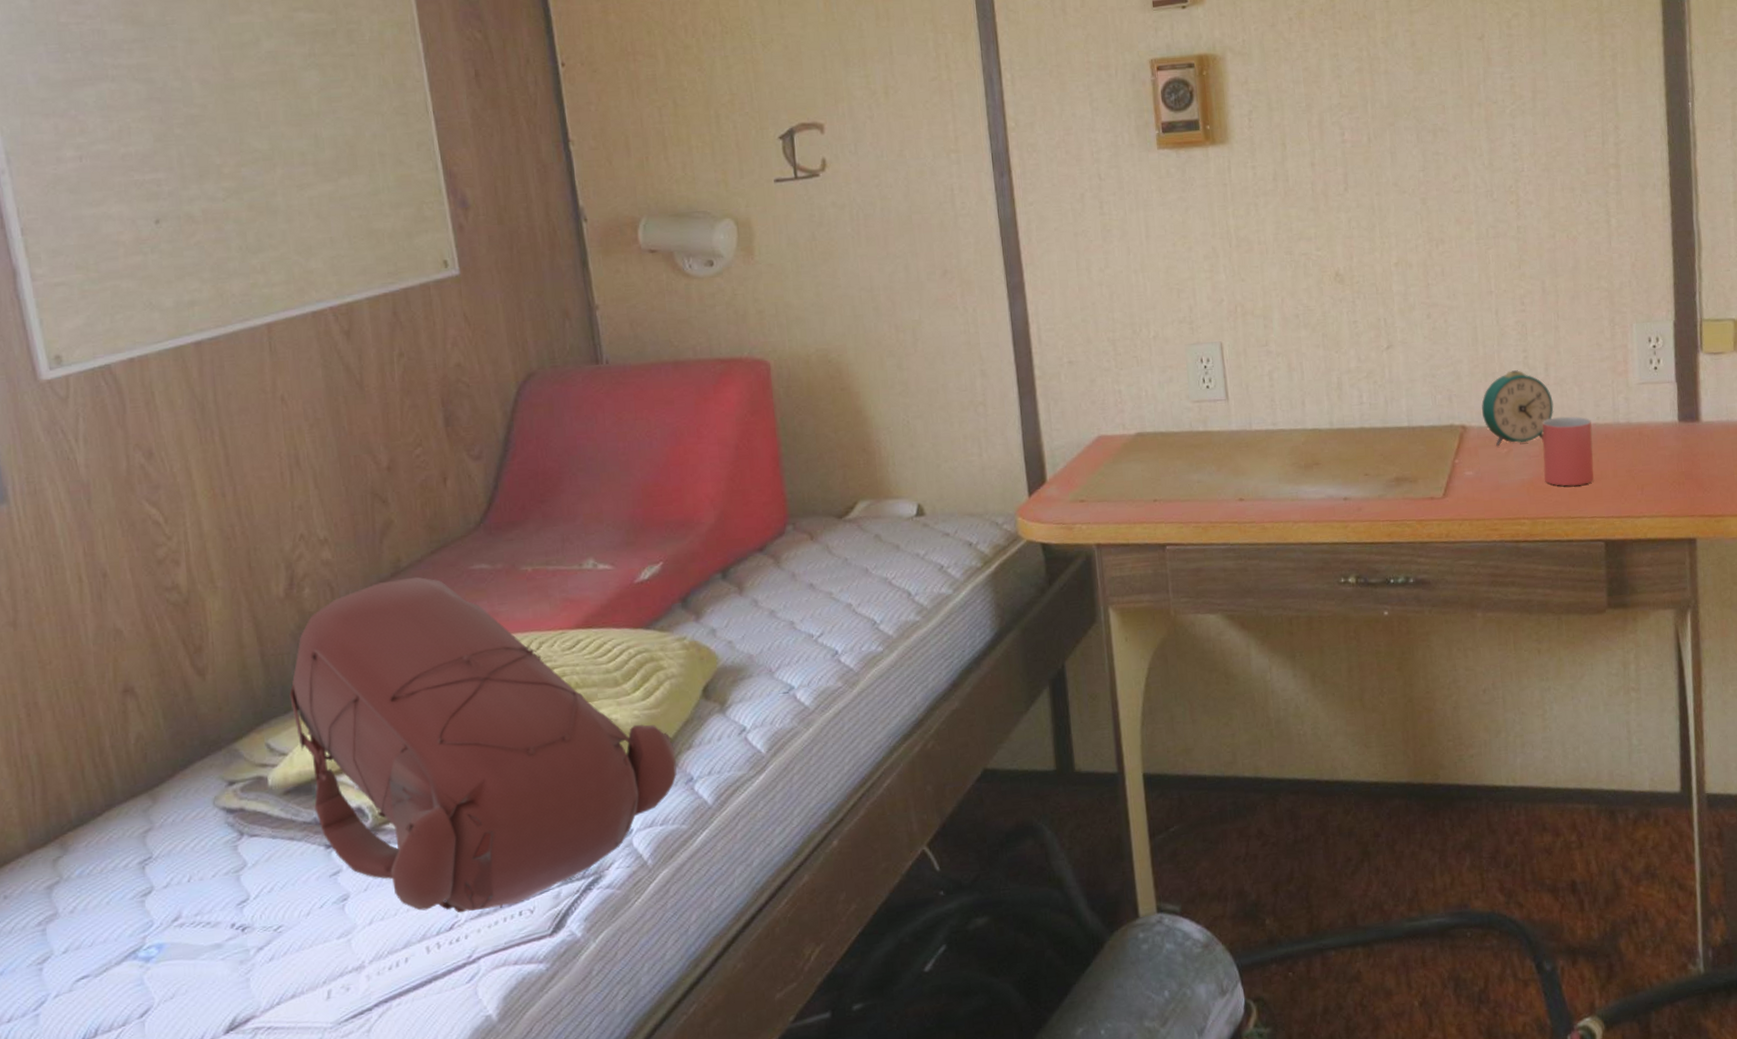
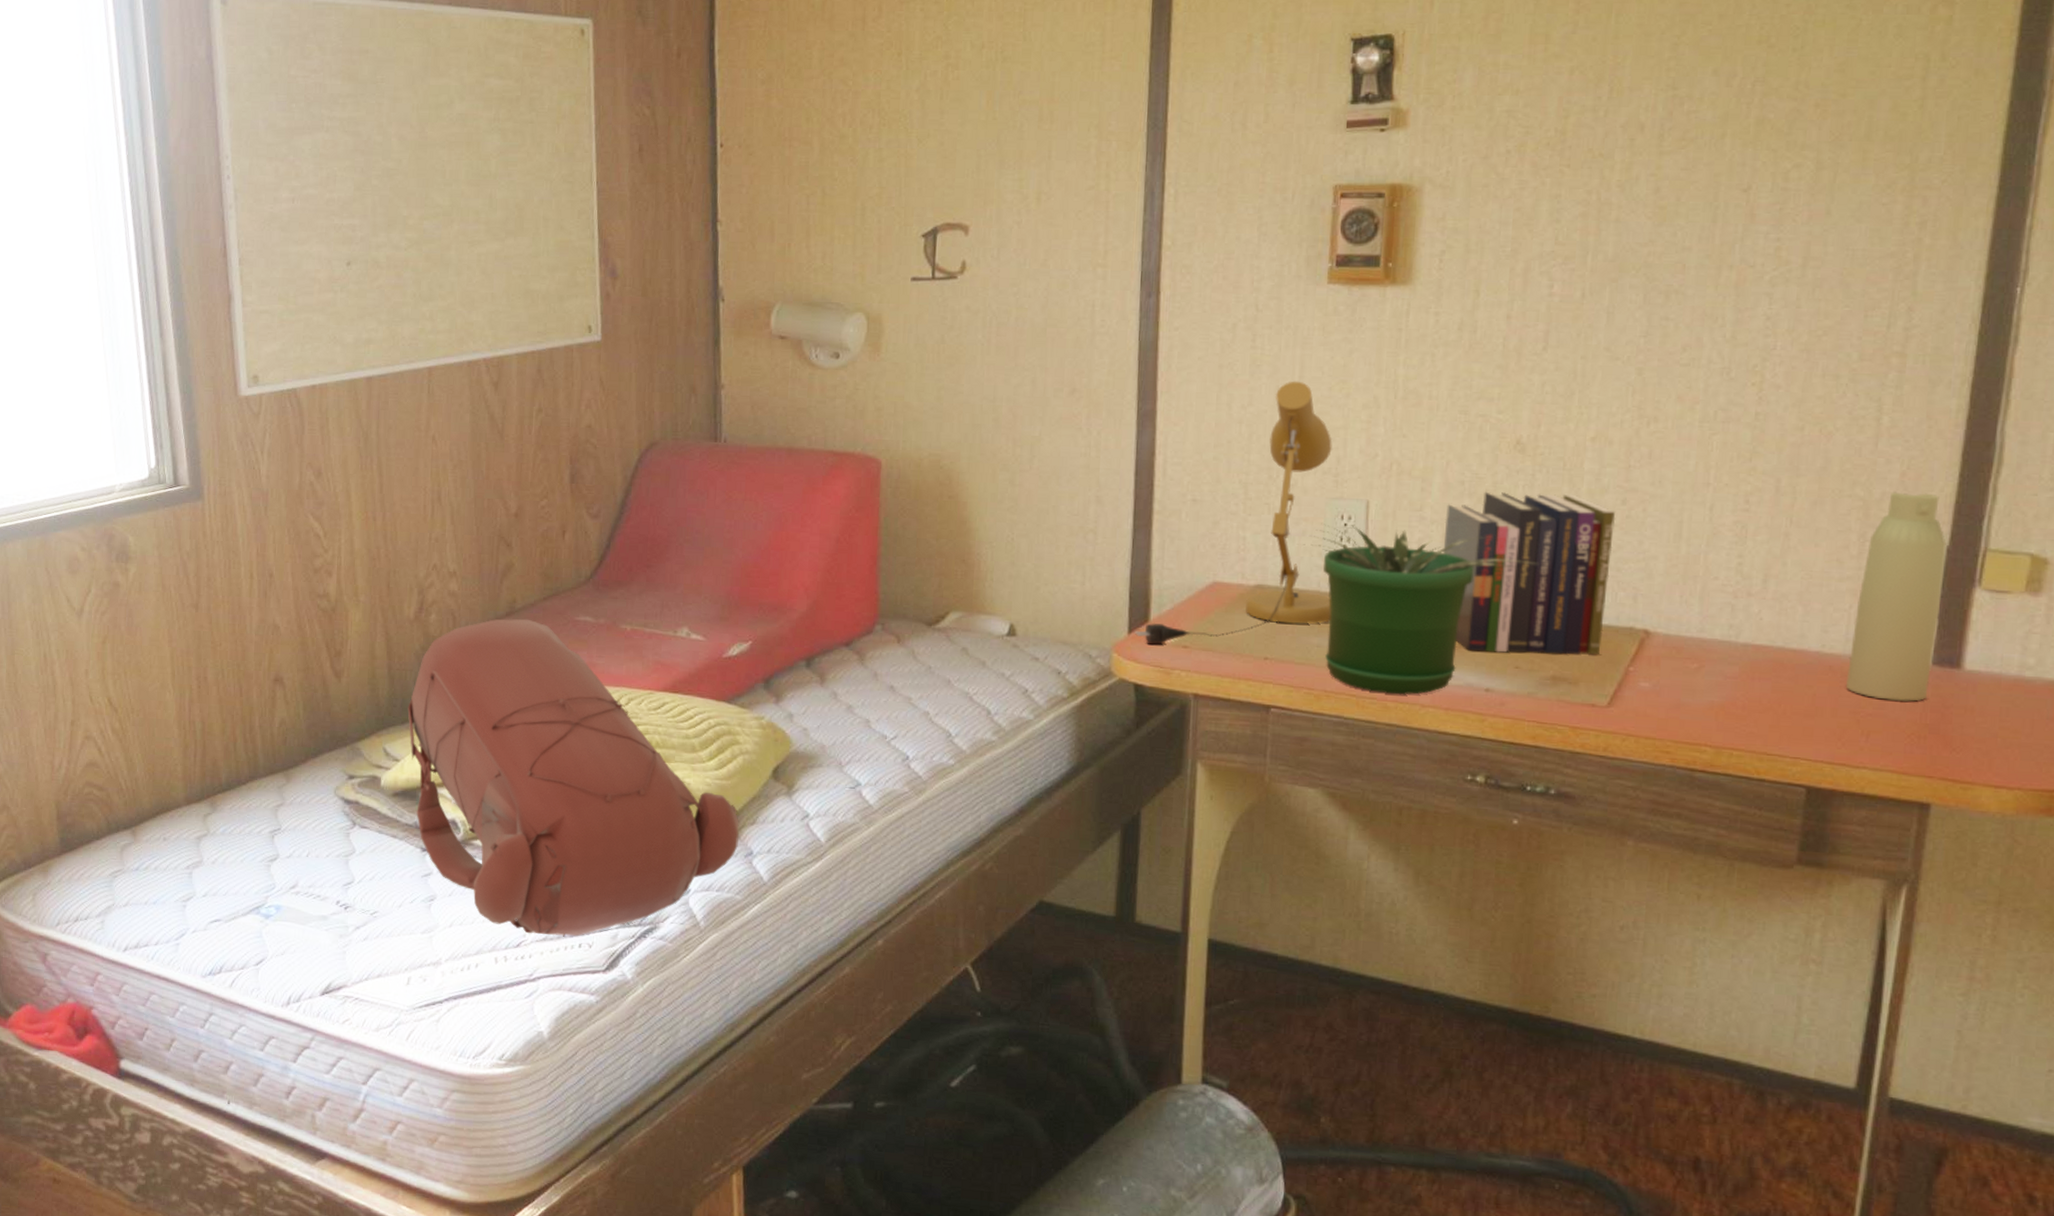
desk lamp: none [1034,240,1205,504] -> present [1134,381,1333,645]
planter: none [1171,362,1367,517] -> present [1303,524,1535,695]
books: none [1287,314,1430,466] -> present [1443,492,1616,655]
alarm clock: present [1481,370,1554,446] -> none [1673,577,1767,660]
mug: present [1542,416,1594,487] -> none [1739,637,1814,720]
water bottle: none [1617,279,1679,457] -> present [1845,492,1947,702]

